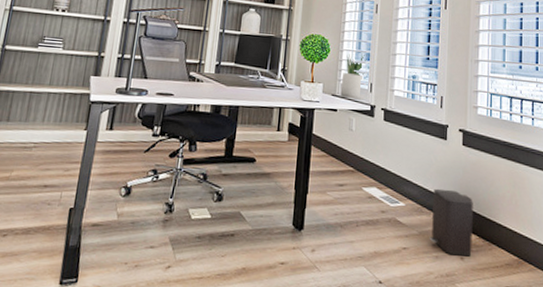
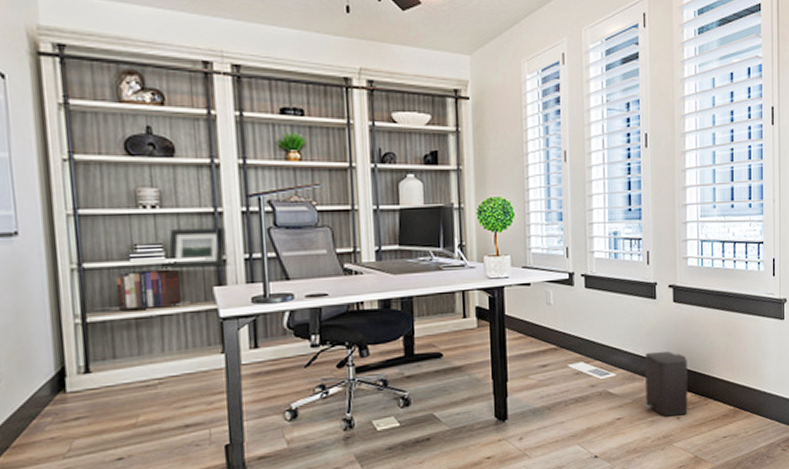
books: none [21,56,70,87] -> present [117,269,182,310]
picture frame: none [63,29,109,61] -> present [168,228,225,269]
planter: present [340,52,367,101] -> none [531,212,561,270]

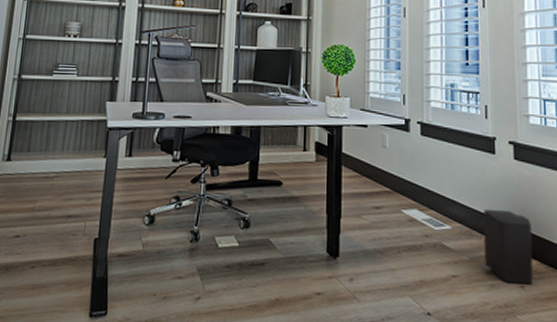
books: present [117,269,182,310] -> none [39,83,85,115]
picture frame: present [168,228,225,269] -> none [78,54,121,86]

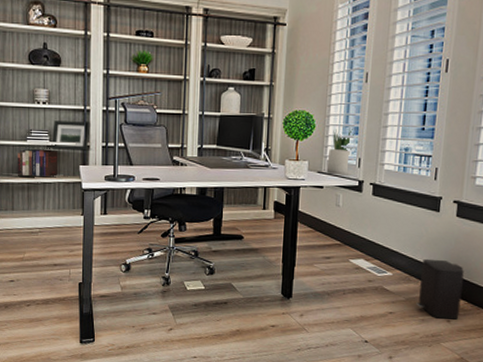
books: none [39,83,85,115] -> present [18,149,59,178]
picture frame: none [78,54,121,86] -> present [51,120,90,151]
planter: none [370,61,397,115] -> present [326,126,356,177]

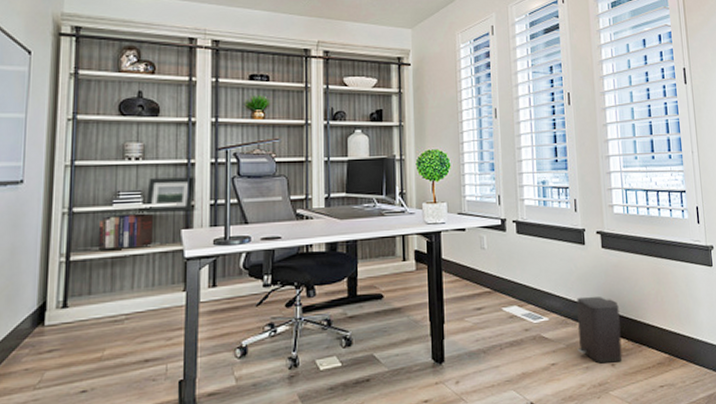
planter: present [326,126,356,177] -> none [466,163,493,216]

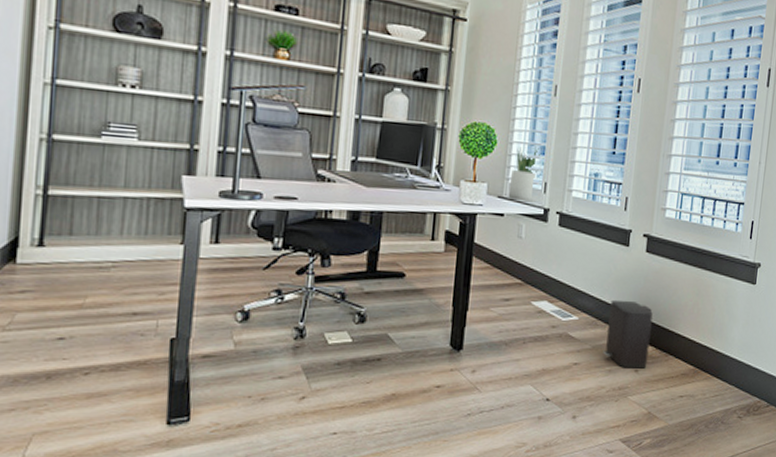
books: present [99,213,154,250] -> none [83,149,151,190]
picture frame: present [145,177,195,213] -> none [140,112,202,156]
planter: none [466,163,493,216] -> present [508,145,542,204]

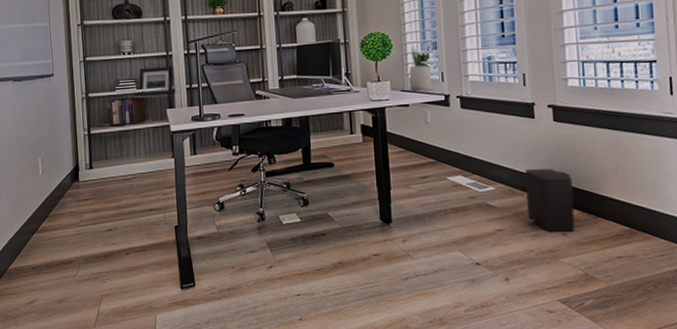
books: none [83,149,151,190] -> present [108,96,147,125]
picture frame: none [140,112,202,156] -> present [138,66,174,96]

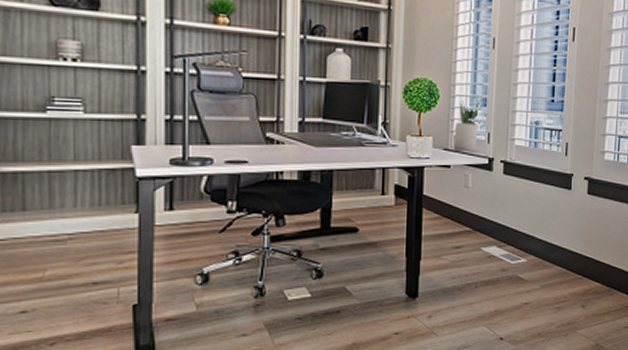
books: present [108,96,147,125] -> none [31,123,99,163]
picture frame: present [138,66,174,96] -> none [86,84,147,126]
pedal bin: present [525,168,575,232] -> none [551,240,597,305]

